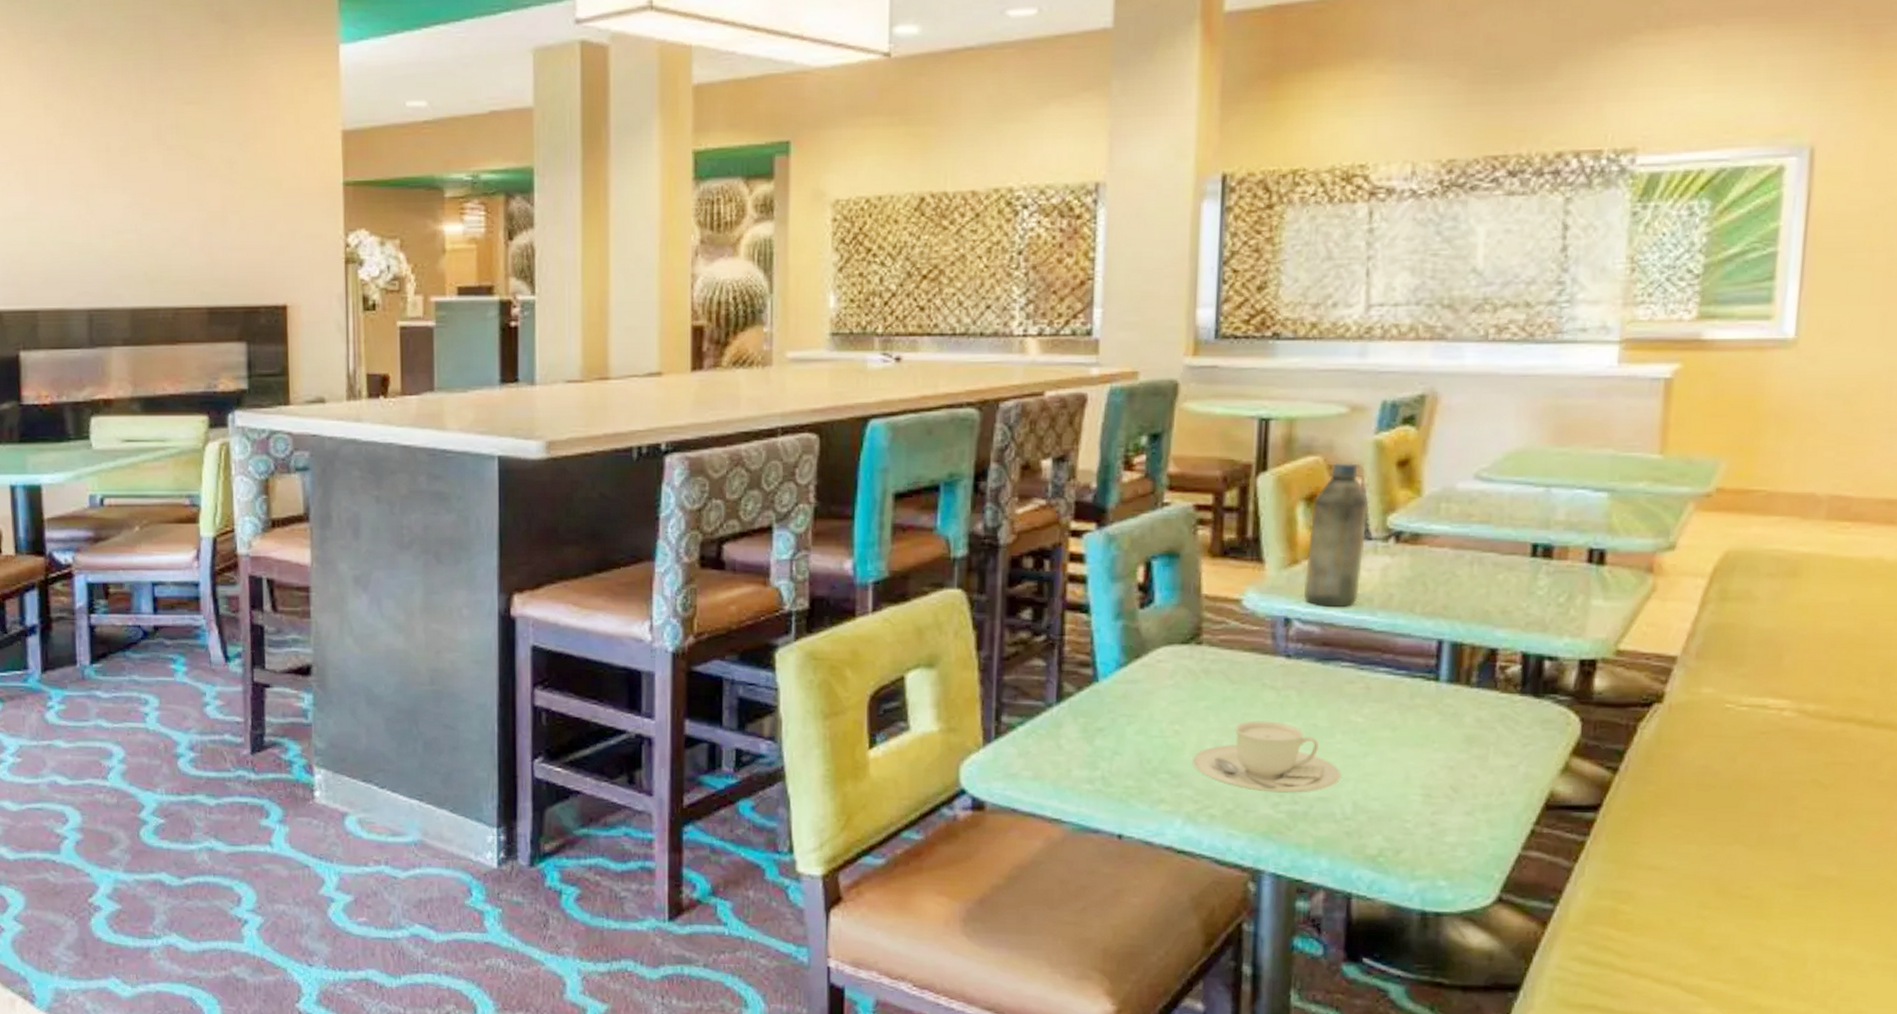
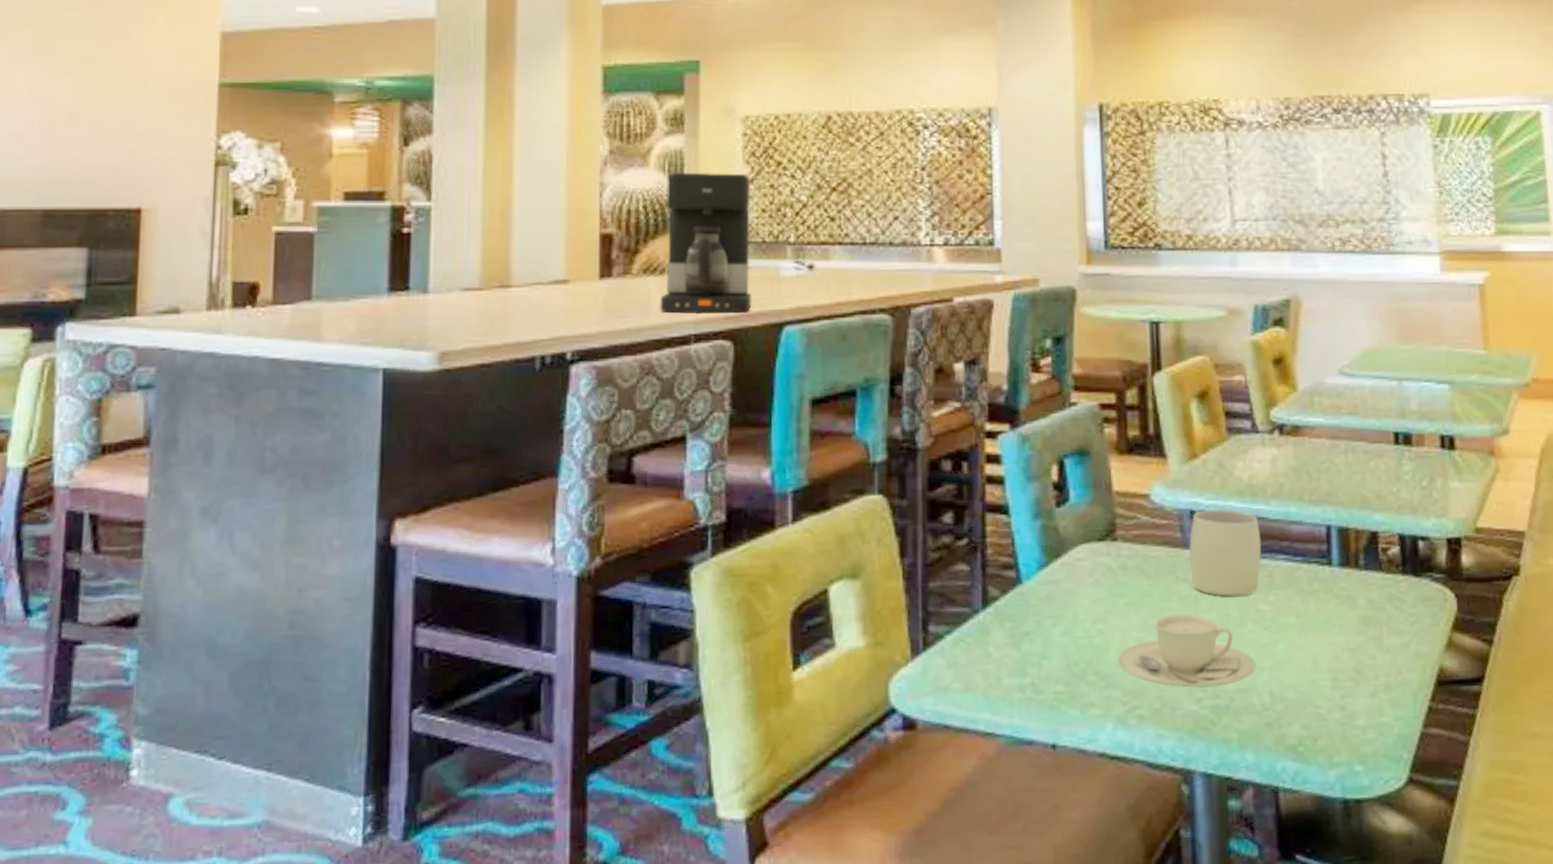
coffee maker: none [749,261,840,407] -> present [660,172,752,314]
mug: none [1278,618,1362,706] -> present [1189,510,1262,596]
water bottle: present [1303,462,1369,607] -> none [1204,361,1254,498]

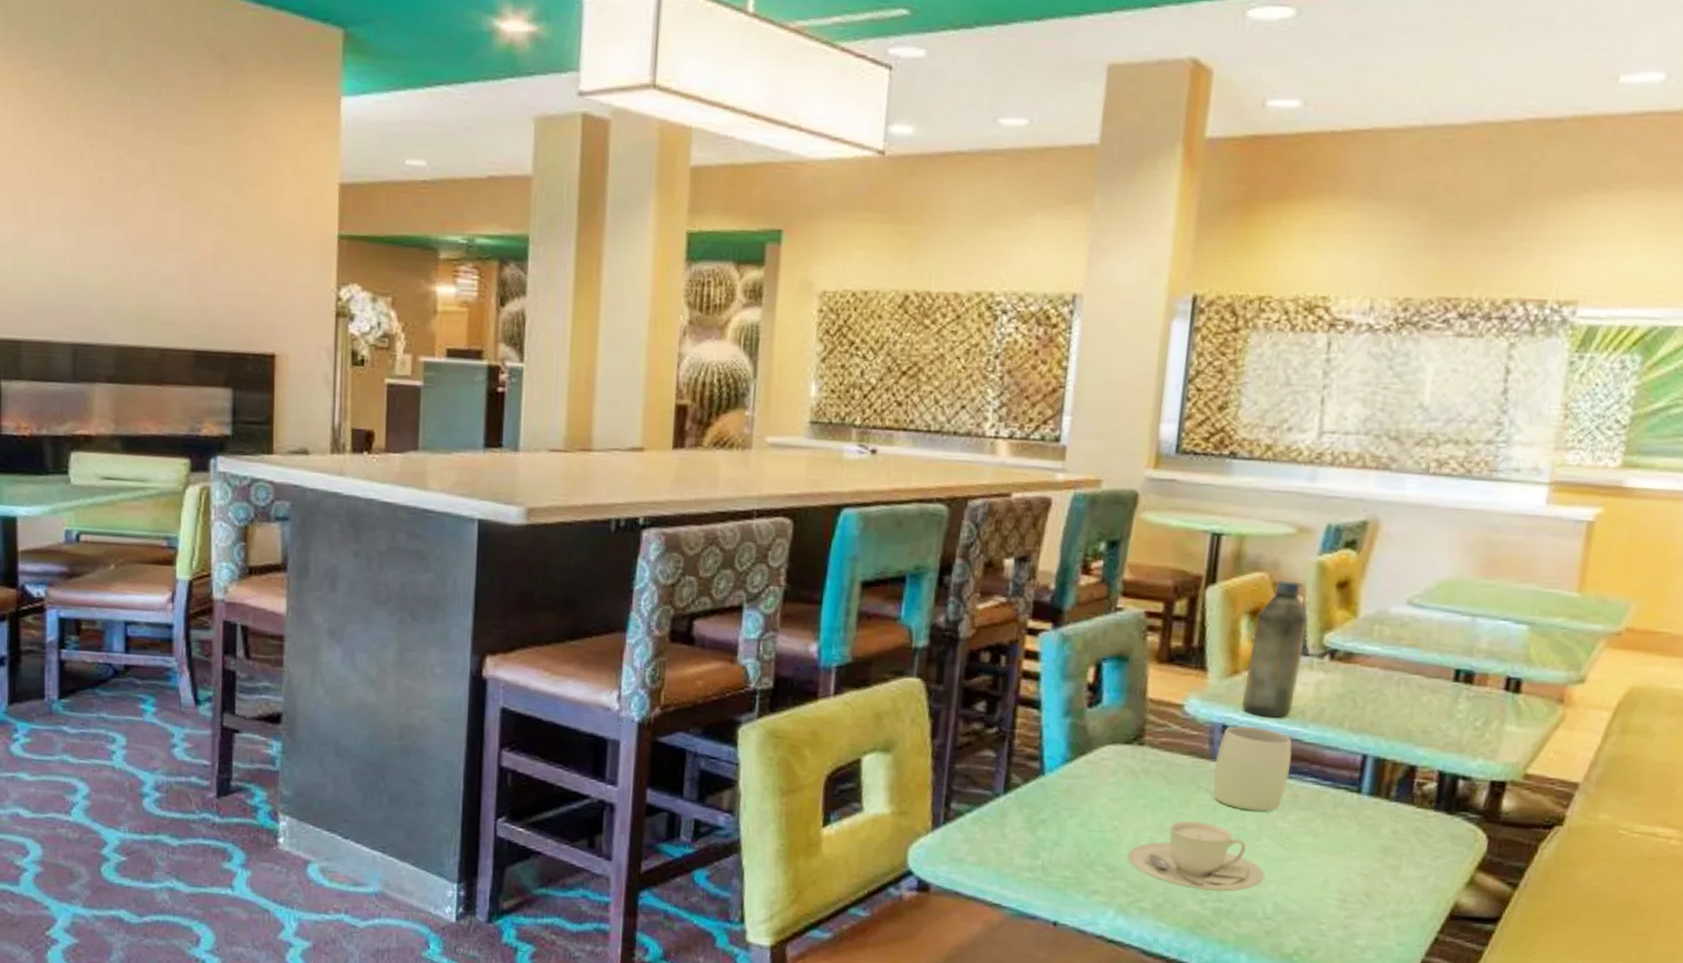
coffee maker: present [660,172,752,314] -> none [727,346,822,493]
water bottle: none [1204,361,1254,498] -> present [1242,579,1308,718]

